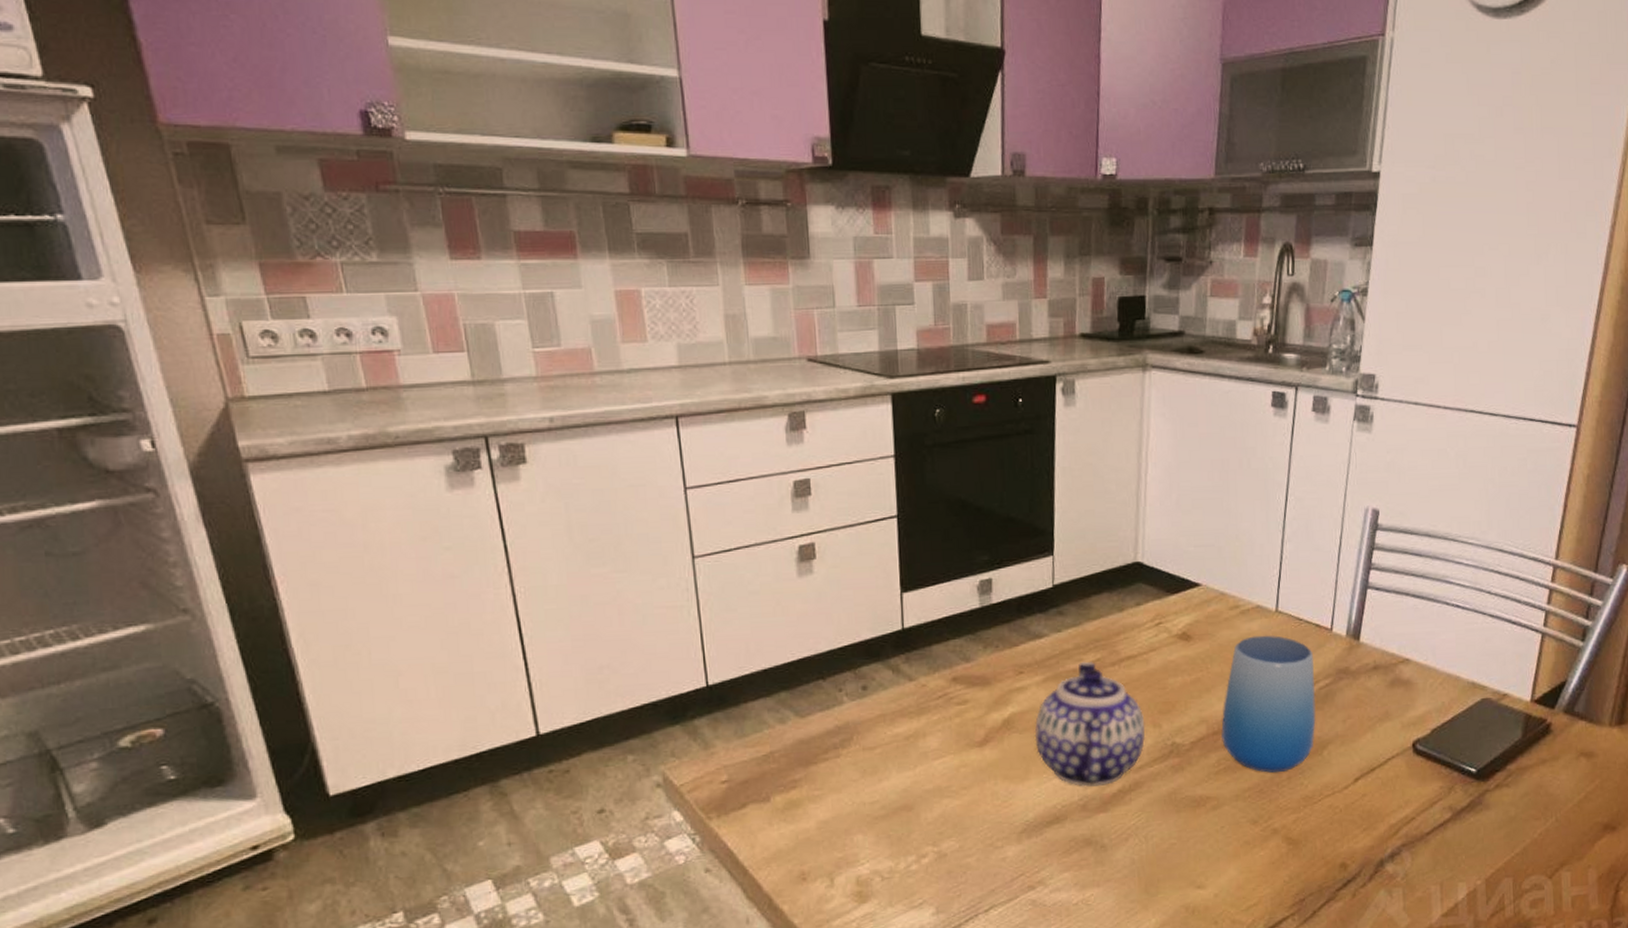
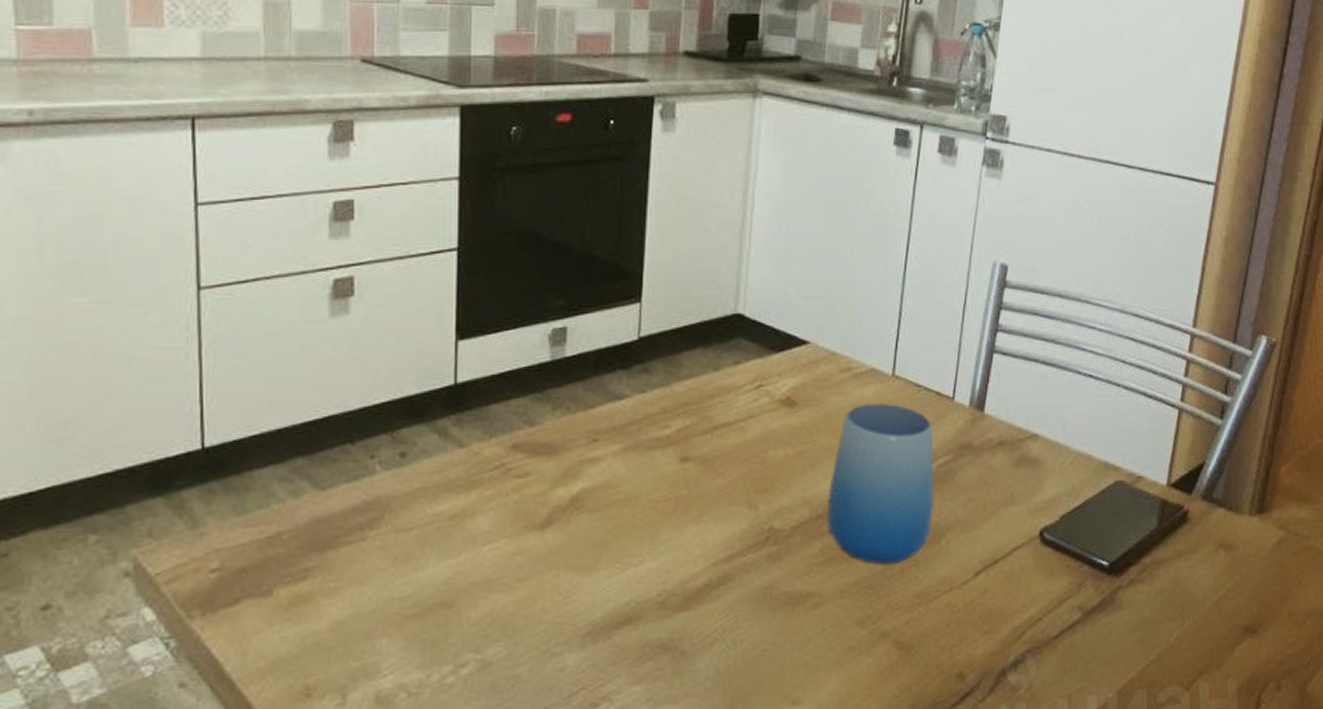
teapot: present [1034,661,1146,787] -> none [607,428,739,580]

